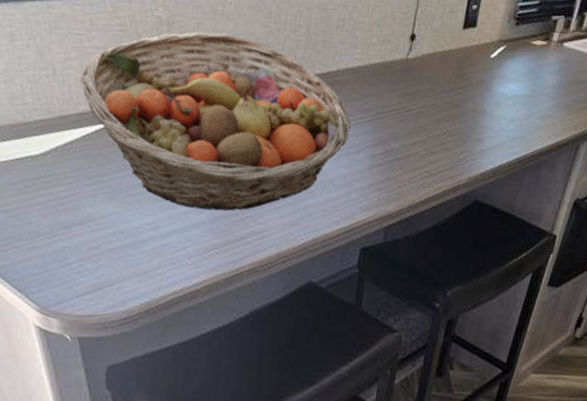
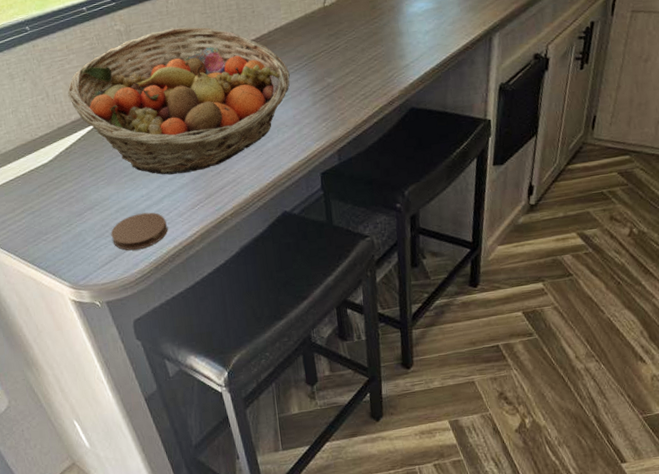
coaster: none [100,243,171,286] -> present [111,212,168,251]

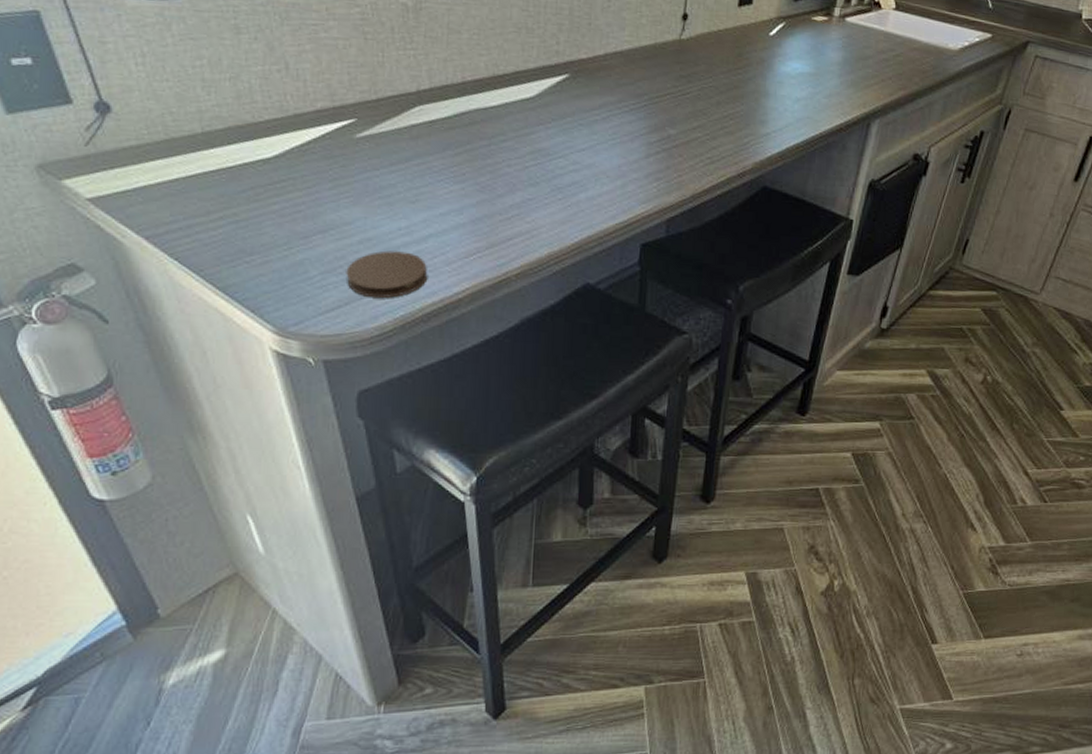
fruit basket: present [67,27,290,175] -> none [317,18,623,211]

